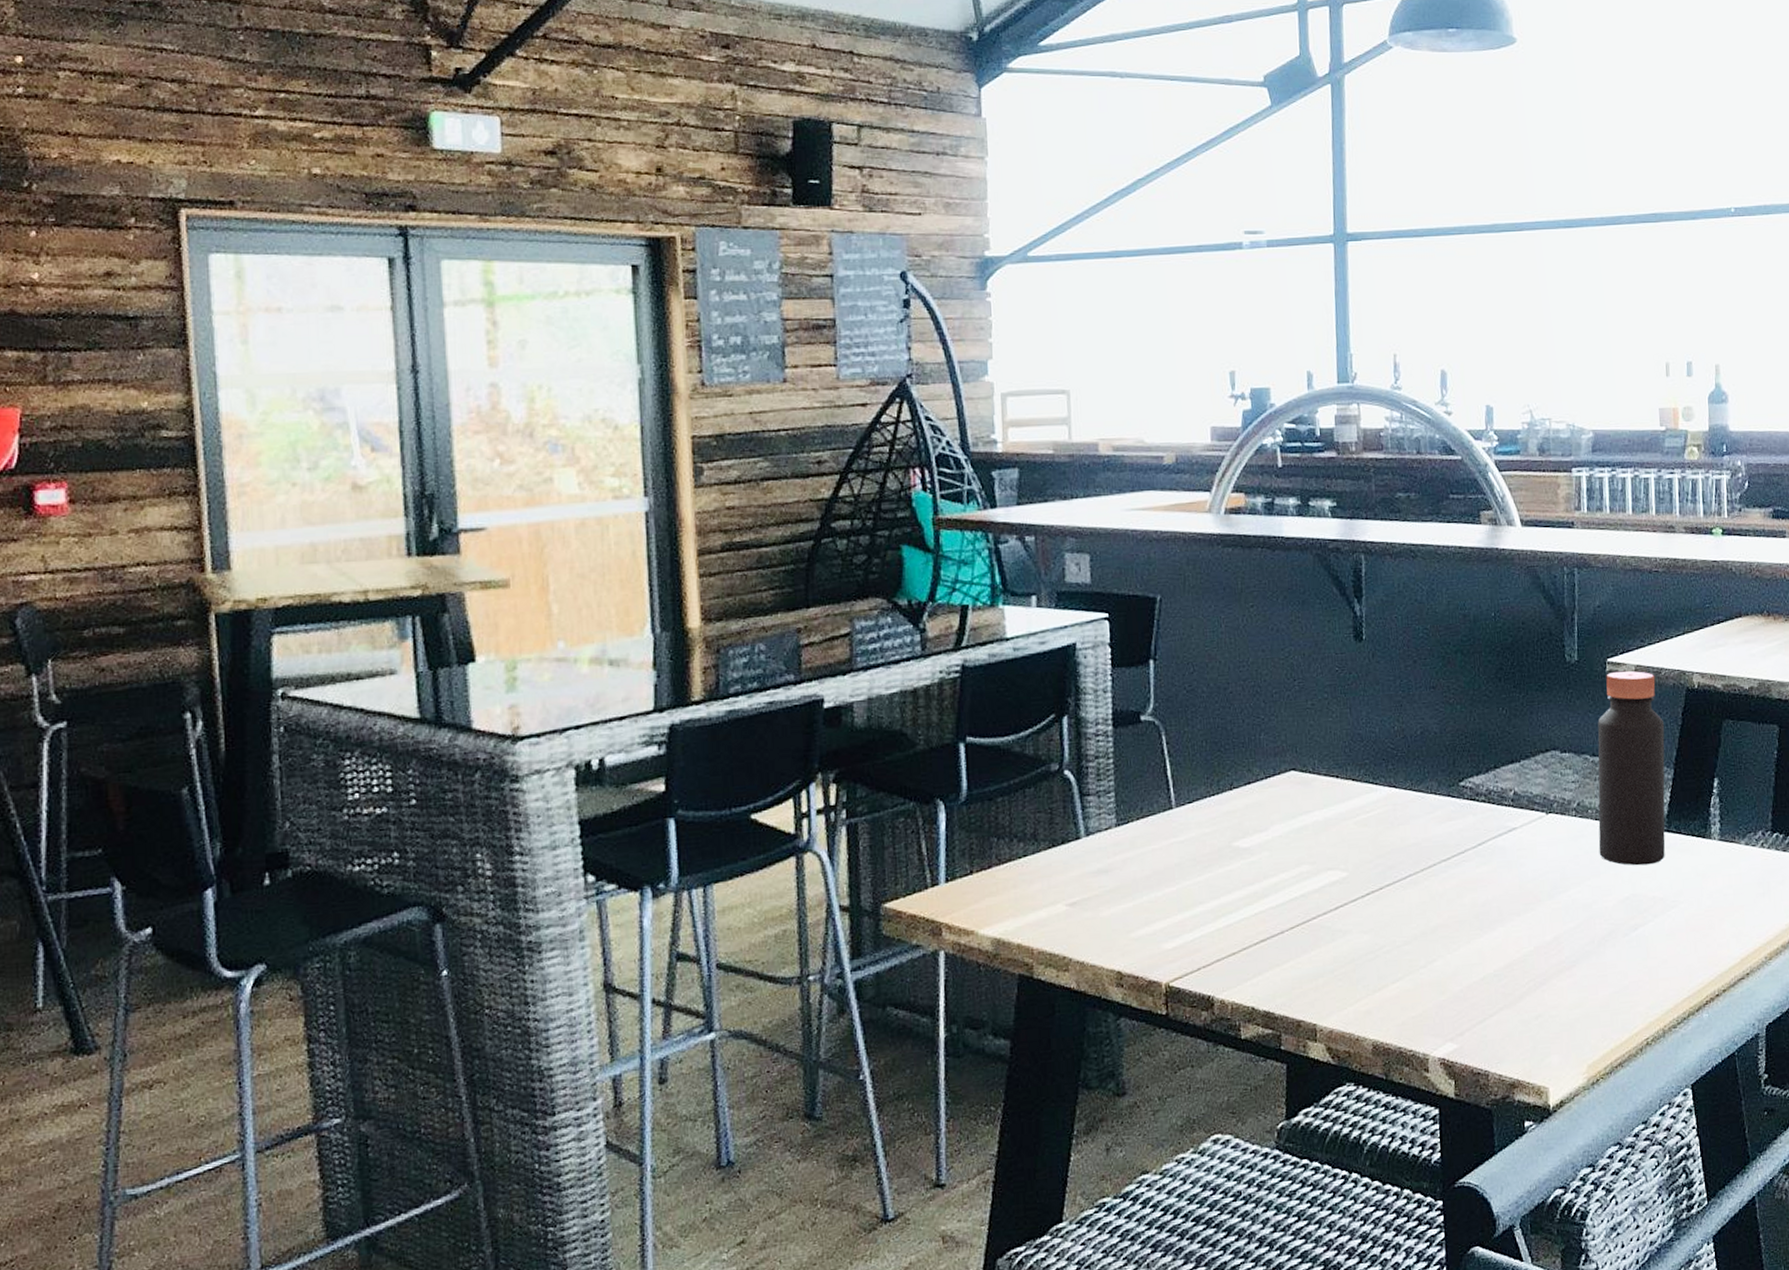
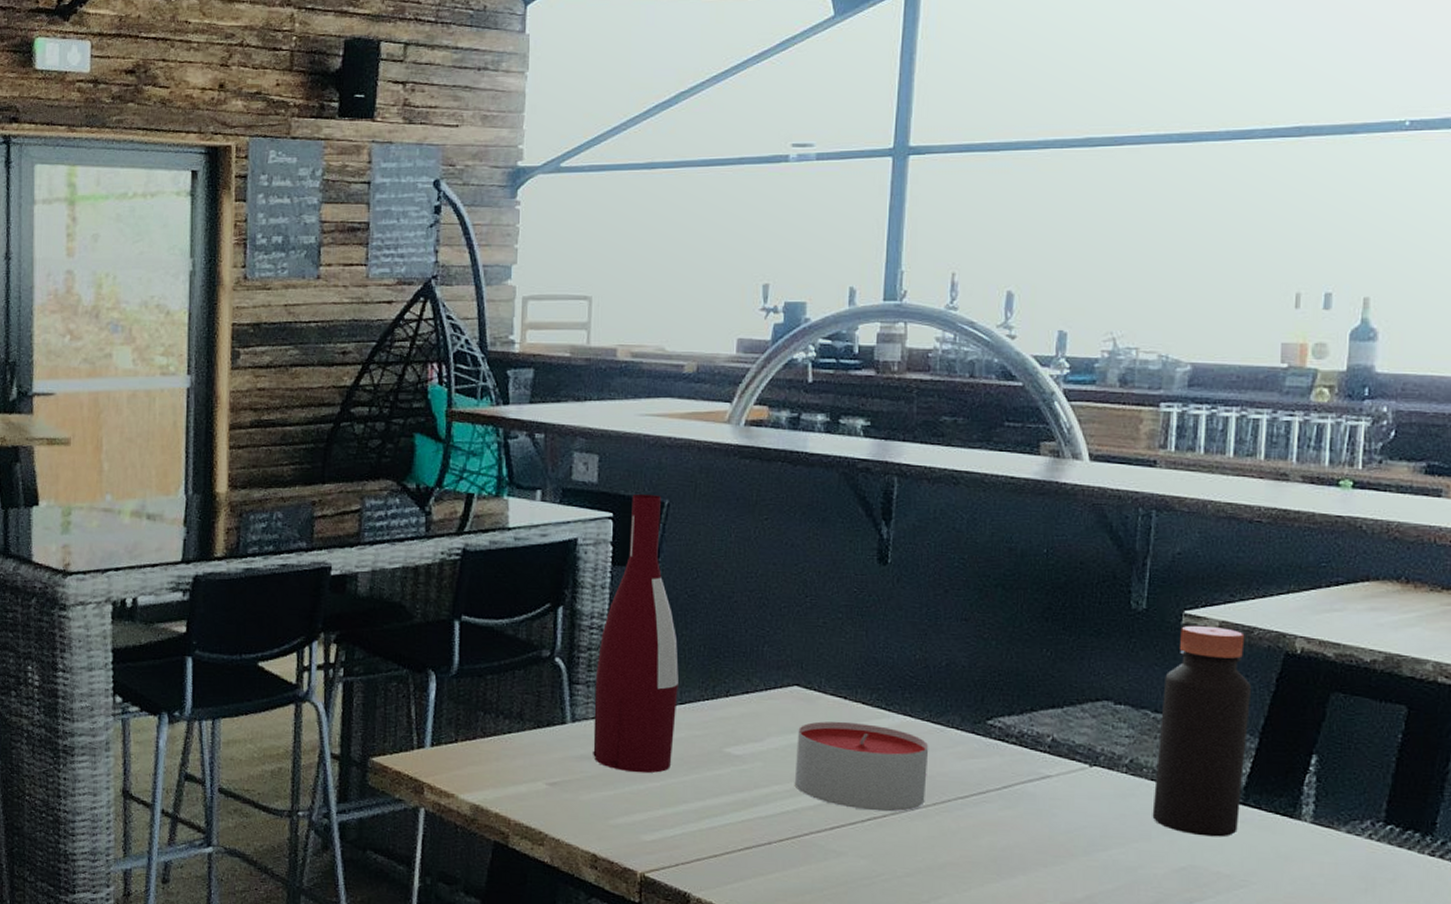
wine bottle: none [1105,590,1186,881] -> present [593,493,679,774]
candle: none [1298,800,1414,886] -> present [794,721,929,812]

